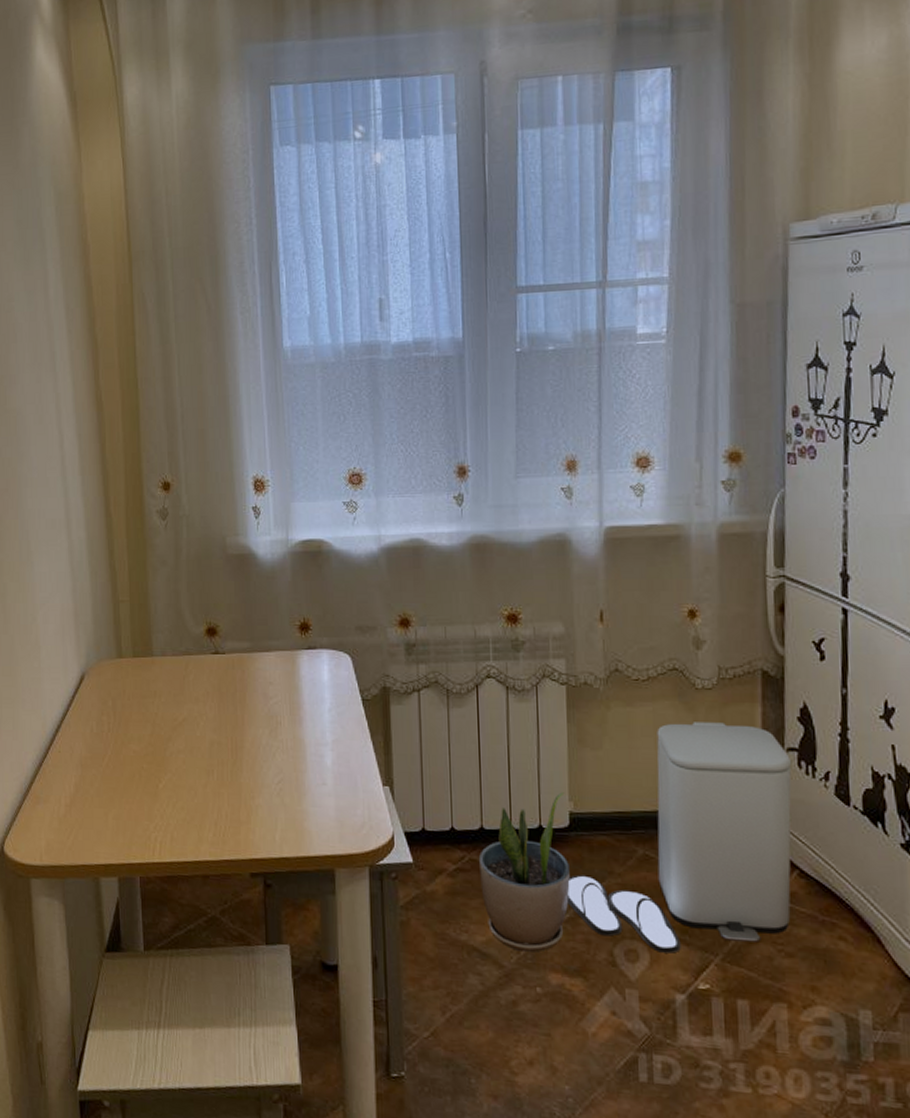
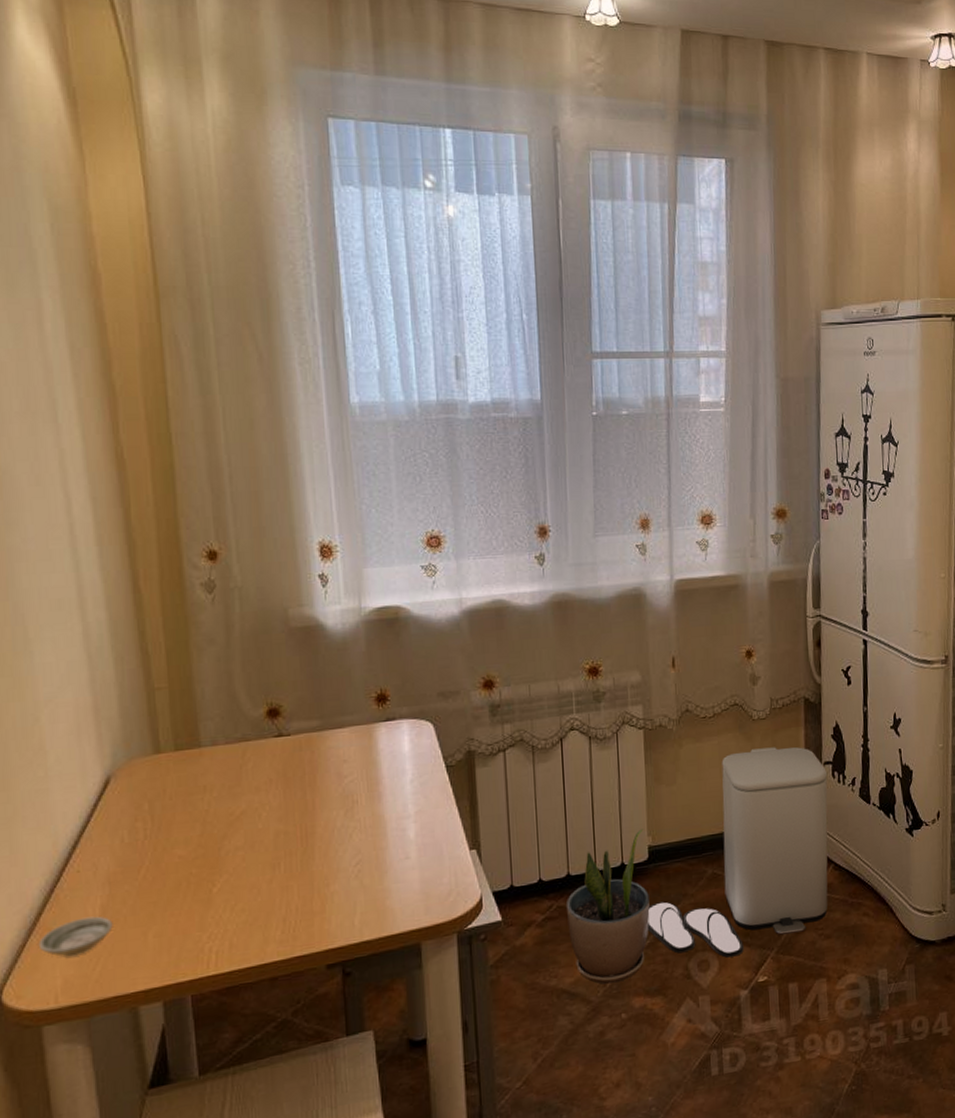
saucer: none [30,792,83,823] -> present [38,916,113,957]

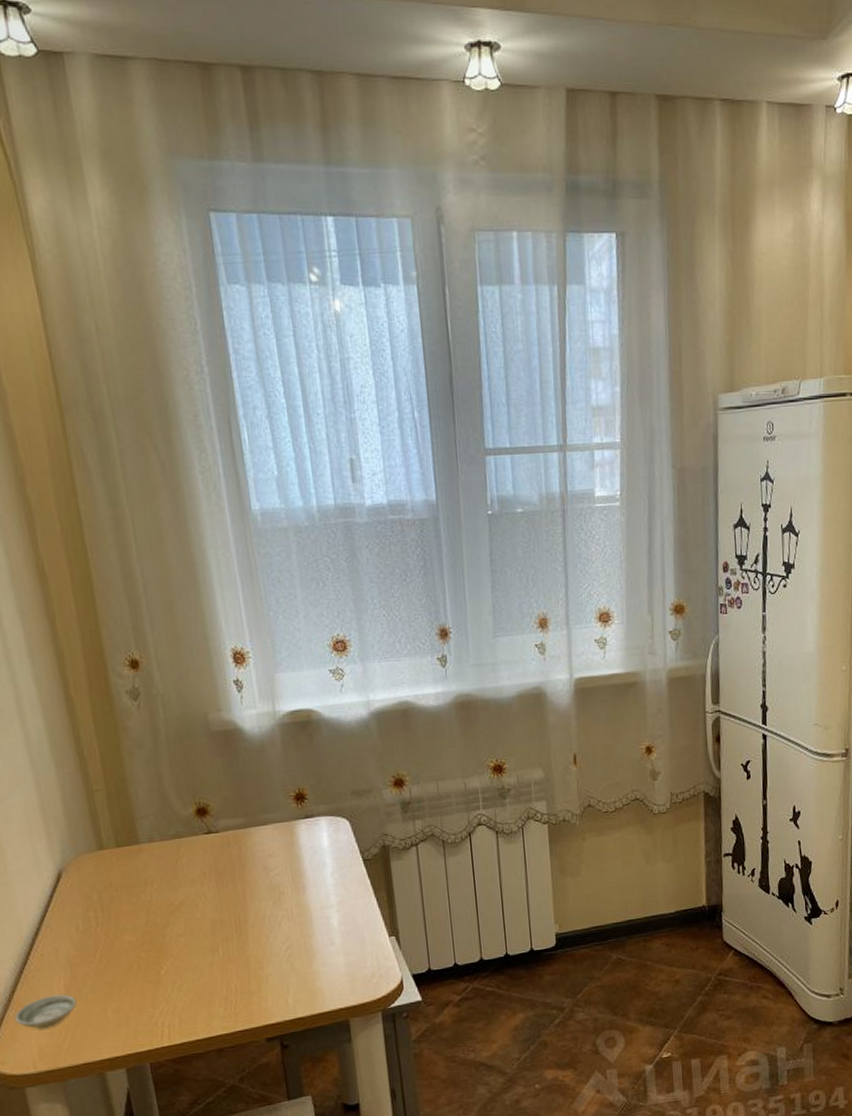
potted plant: present [565,829,650,984] -> none [480,917,559,1058]
slippers: present [647,901,744,958] -> none [557,984,648,1036]
pedal bin: present [721,747,828,935] -> none [624,839,729,1015]

